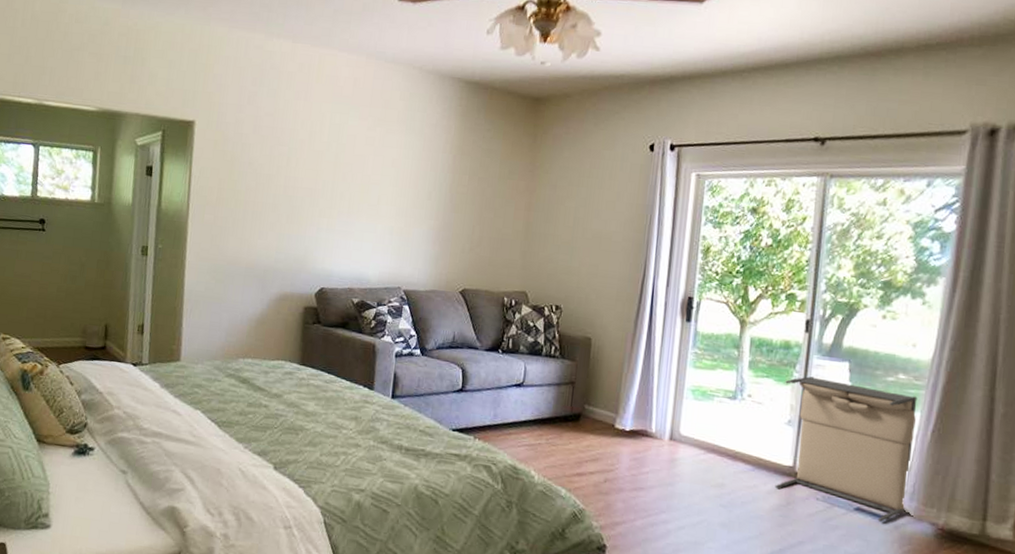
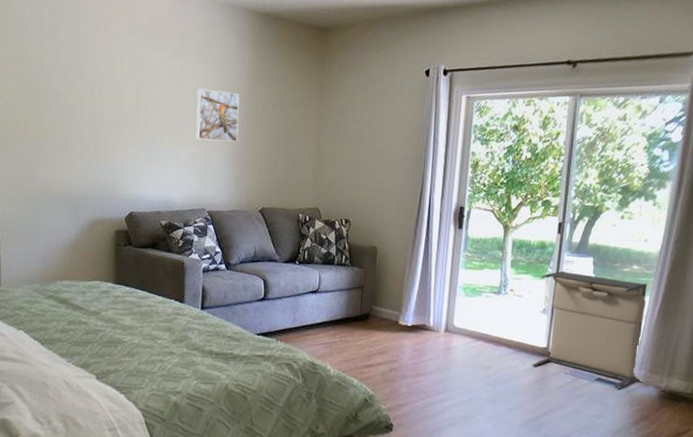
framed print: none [394,159,444,217] -> present [196,88,240,142]

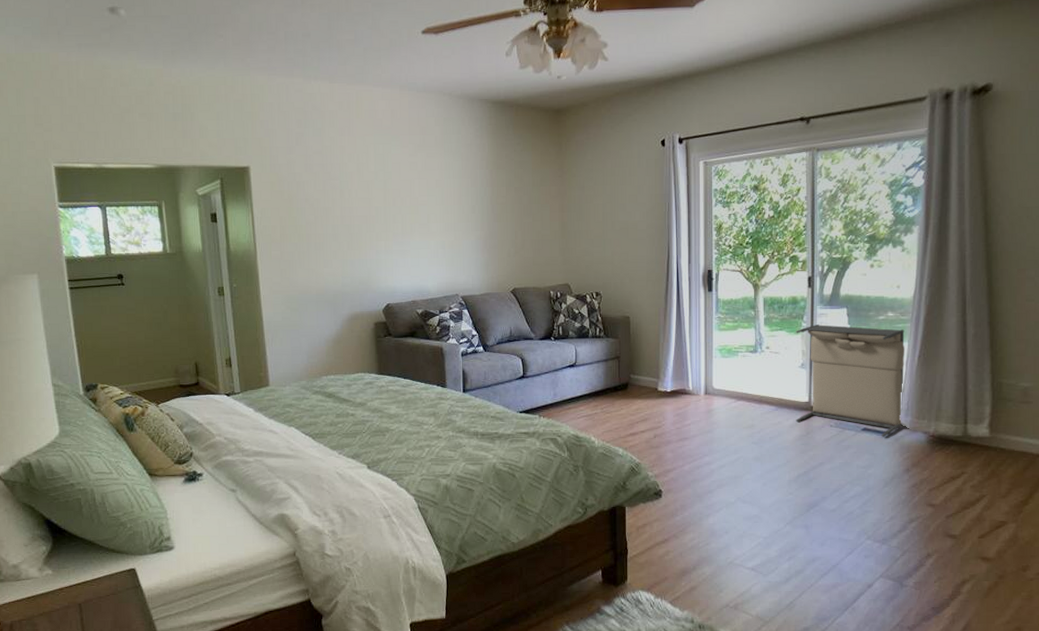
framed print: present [196,88,240,142] -> none [441,179,484,228]

